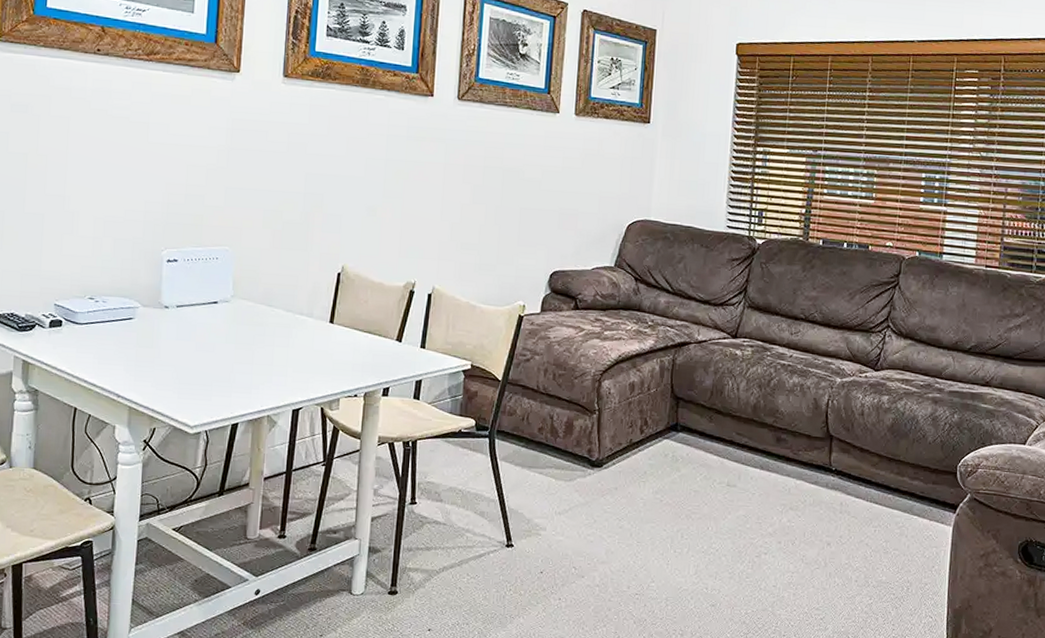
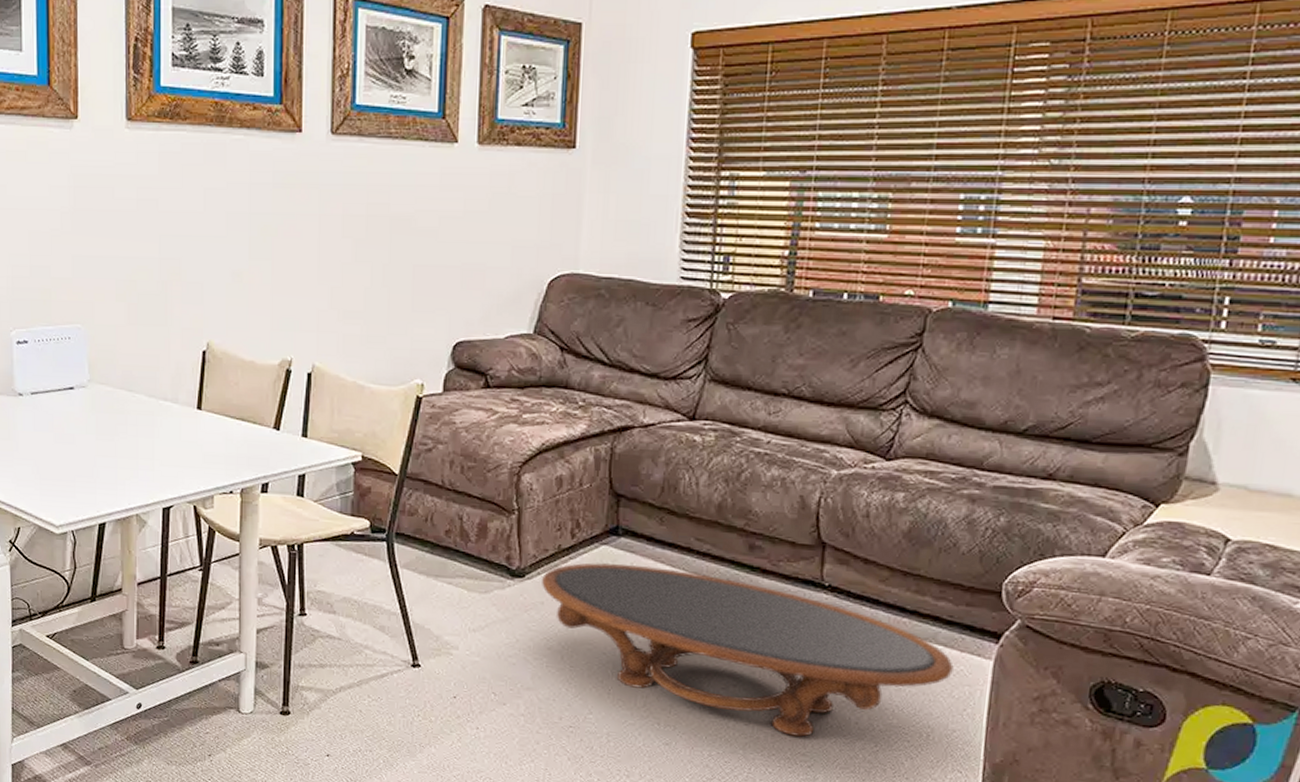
coffee table: none [616,454,925,594] -> present [542,563,954,737]

